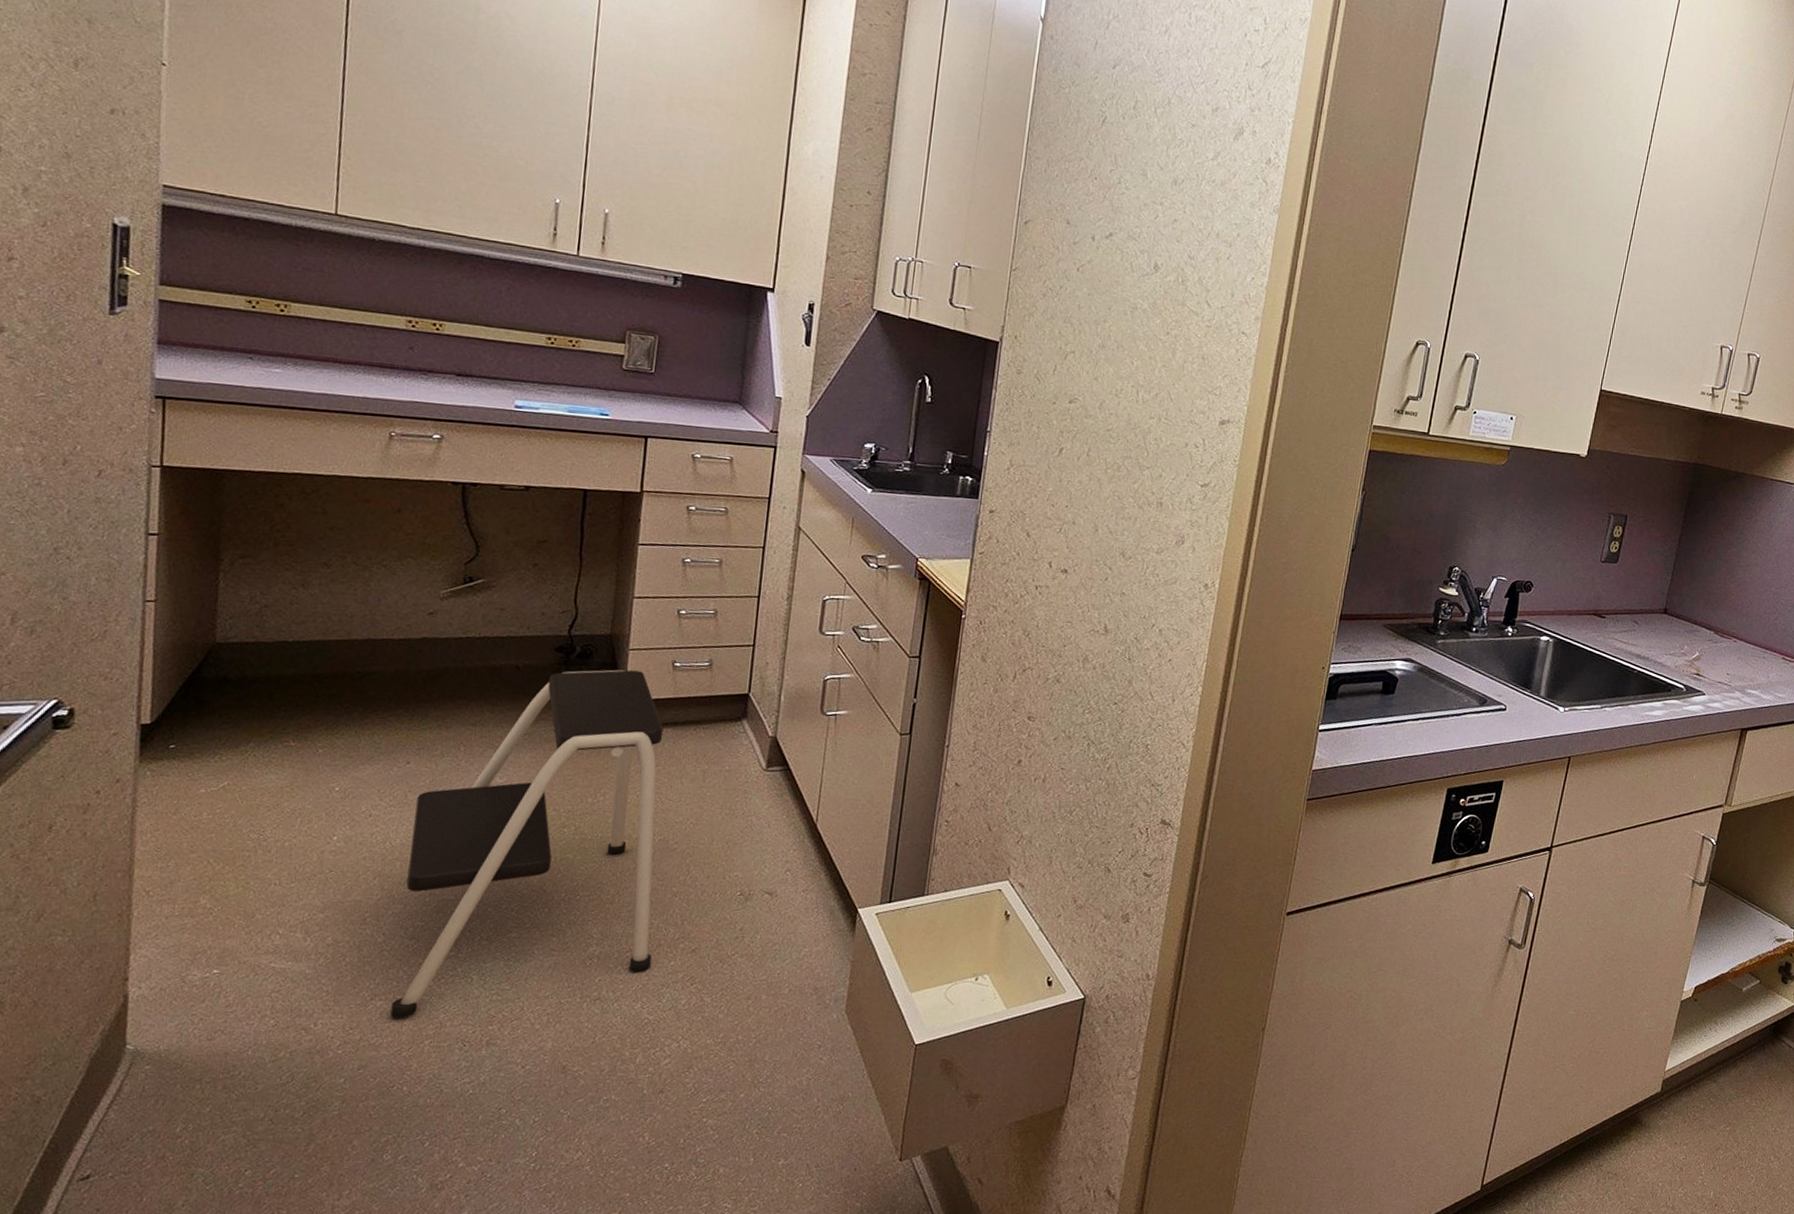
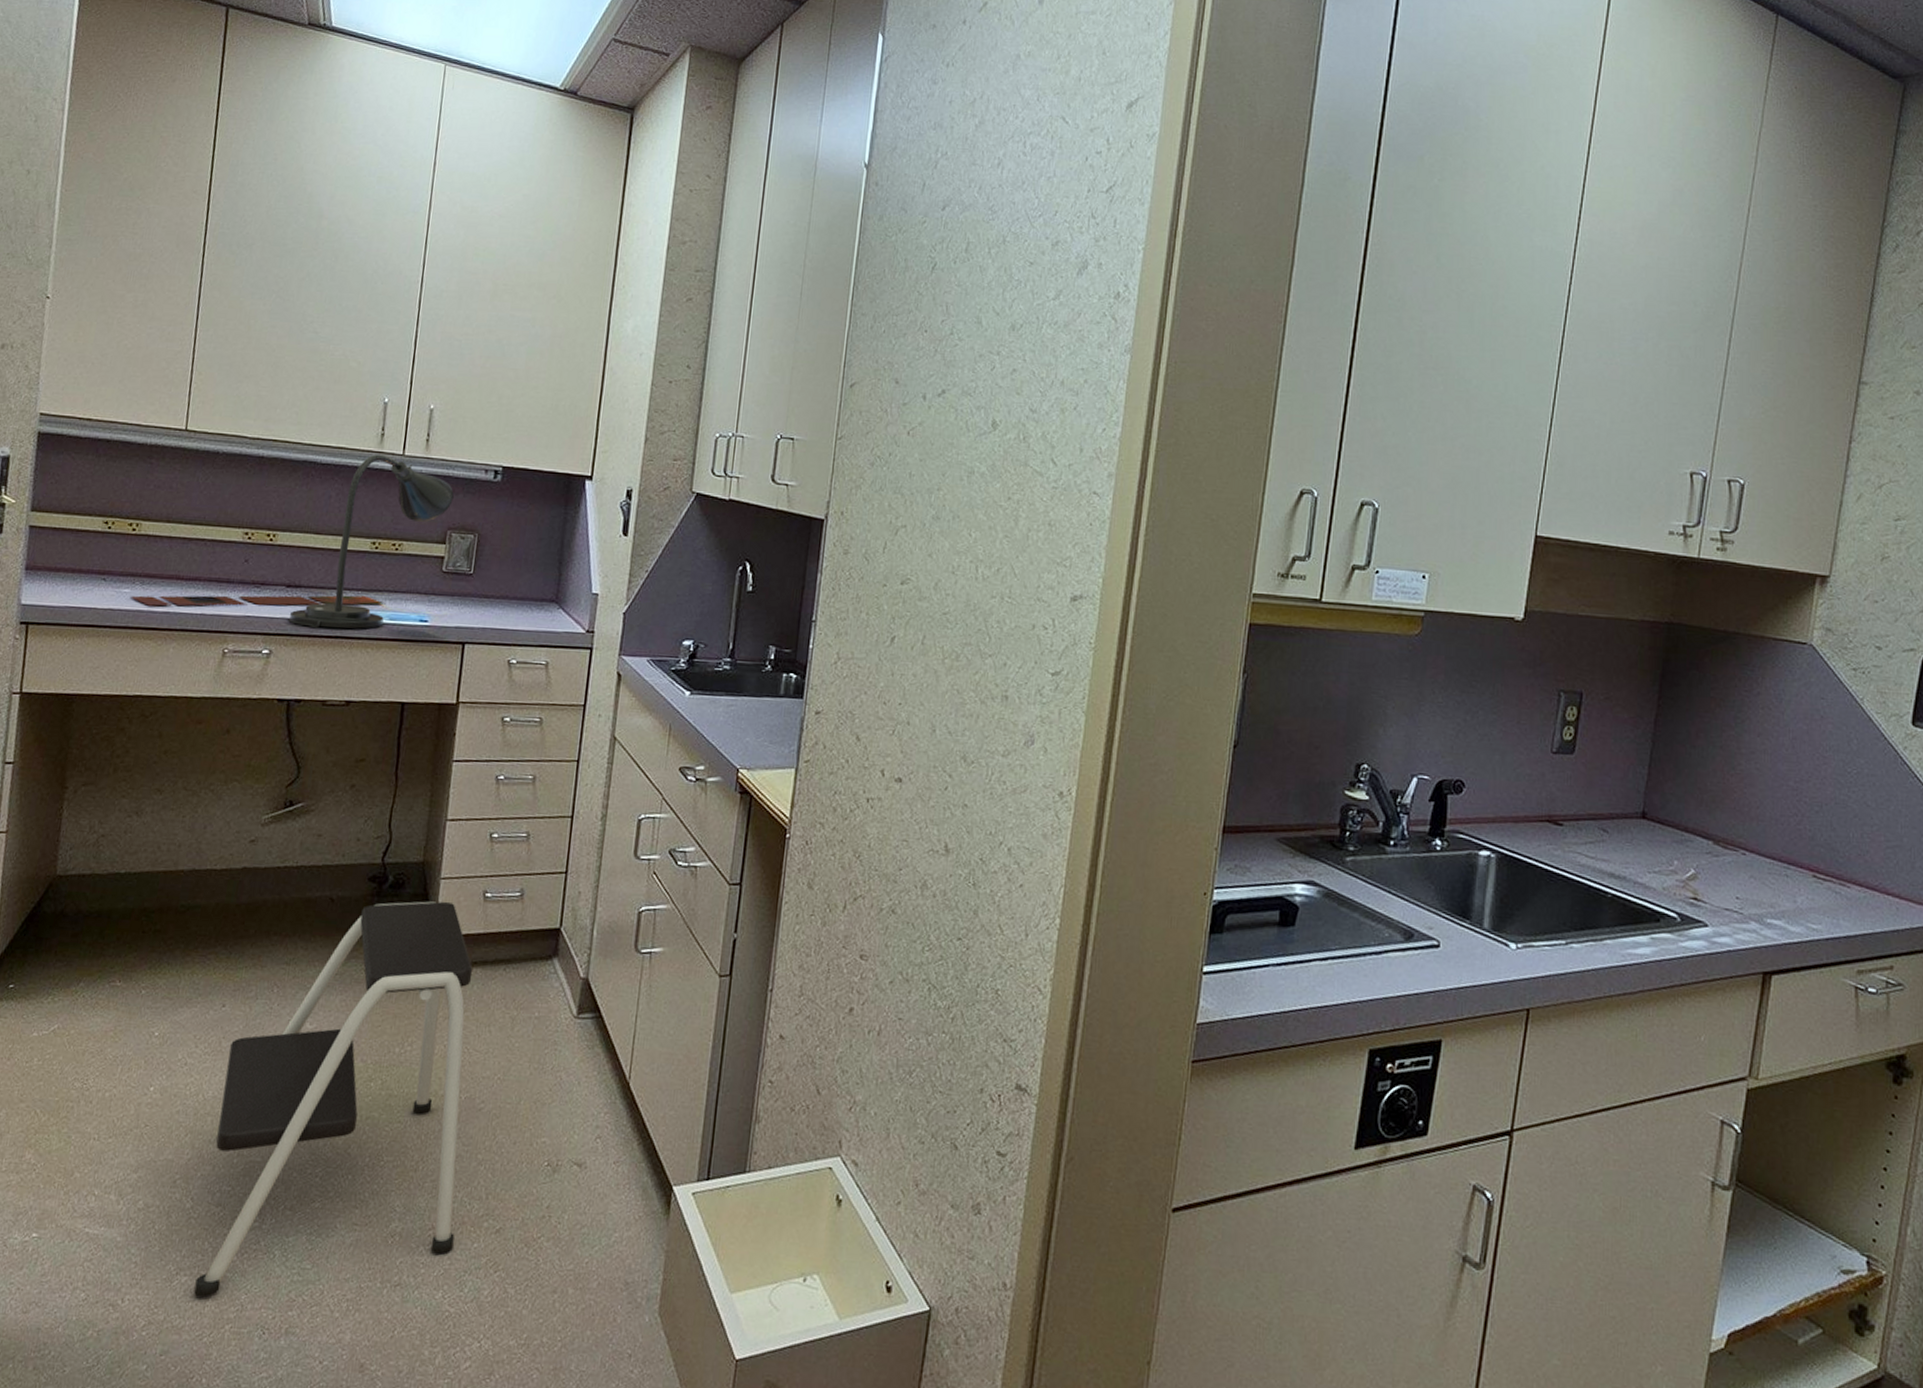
papers: none [281,376,564,398] -> present [129,595,386,607]
desk lamp: none [458,252,633,419] -> present [287,454,454,629]

